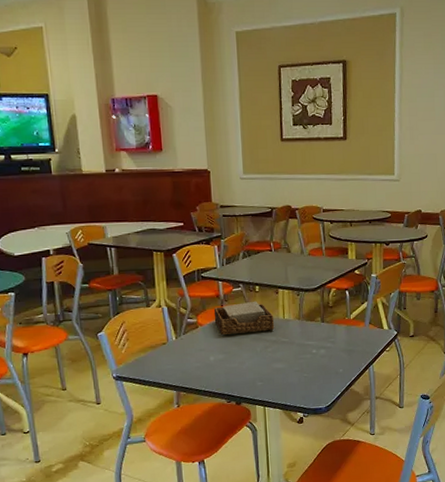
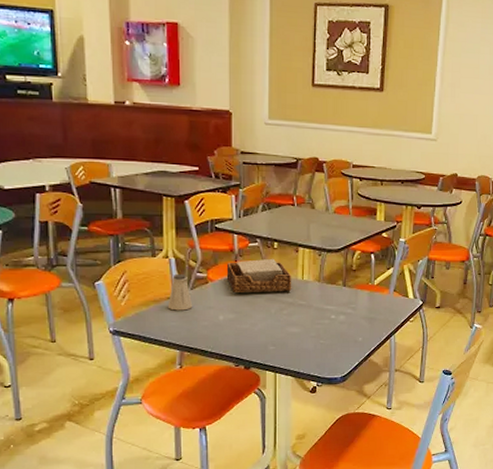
saltshaker: none [163,321,186,355] -> present [167,274,193,311]

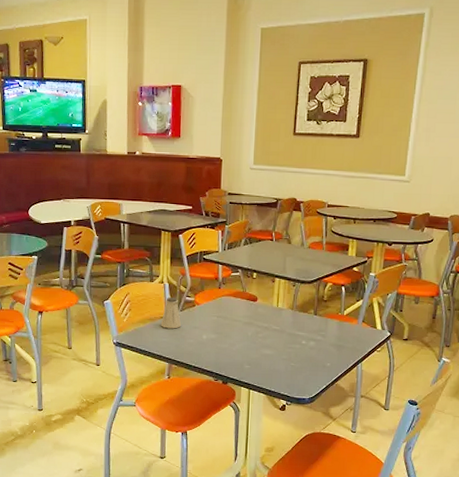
napkin holder: present [226,258,292,292] -> none [211,287,268,318]

